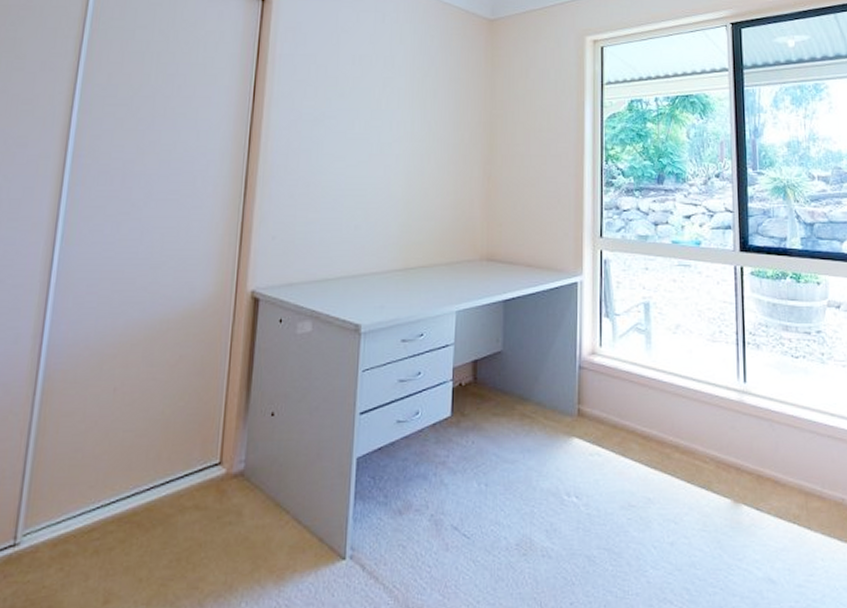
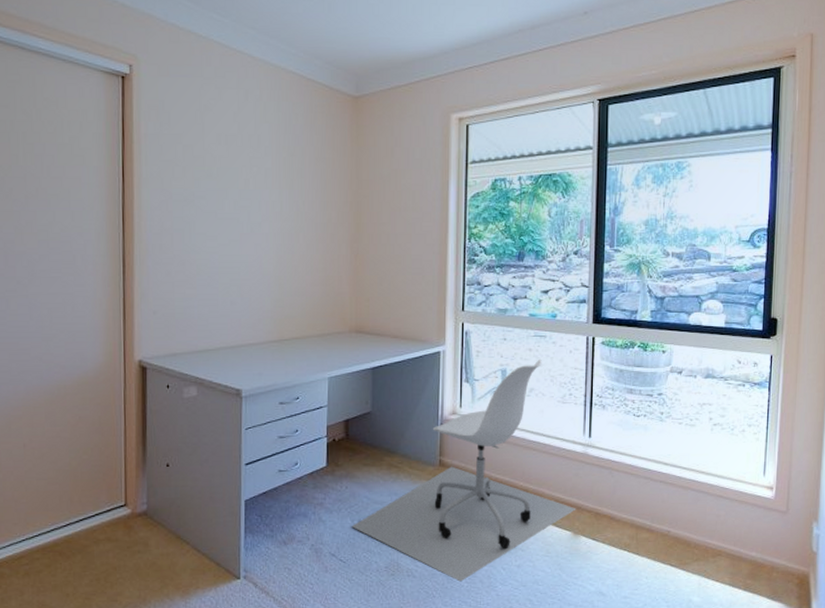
office chair: none [478,290,735,564] -> present [352,358,576,582]

